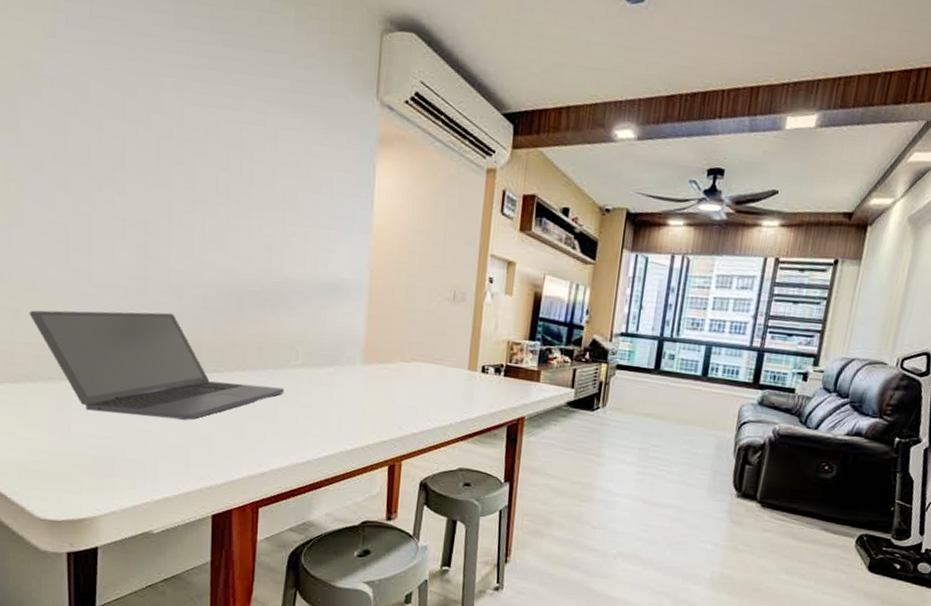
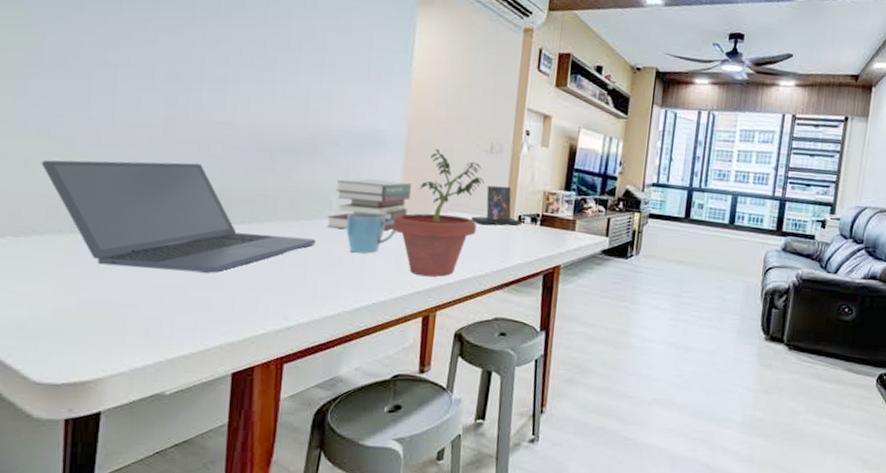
books: none [294,328,376,381] -> present [326,179,412,231]
mug: none [313,361,362,403] -> present [346,212,397,254]
potted plant: none [358,297,448,427] -> present [393,148,485,277]
photo frame: none [435,335,485,376] -> present [471,185,522,226]

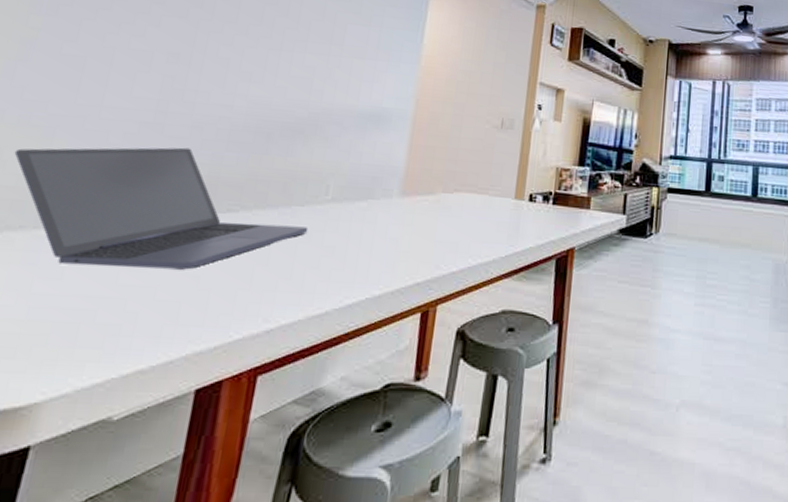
books: present [326,179,412,231] -> none [321,159,417,216]
mug: present [346,212,397,254] -> none [342,195,398,242]
potted plant: present [393,148,485,277] -> none [393,125,495,266]
photo frame: present [471,185,522,226] -> none [479,163,533,206]

